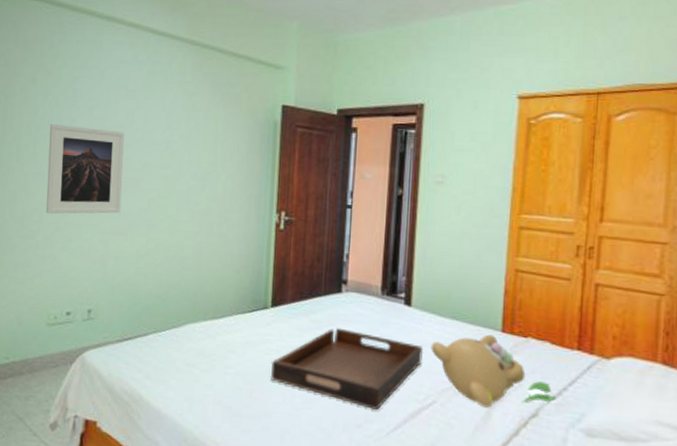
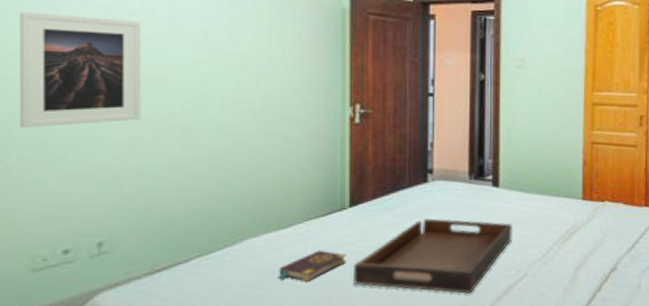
book: none [211,343,266,370] -> present [279,250,346,282]
teddy bear: present [431,334,556,408] -> none [520,203,630,271]

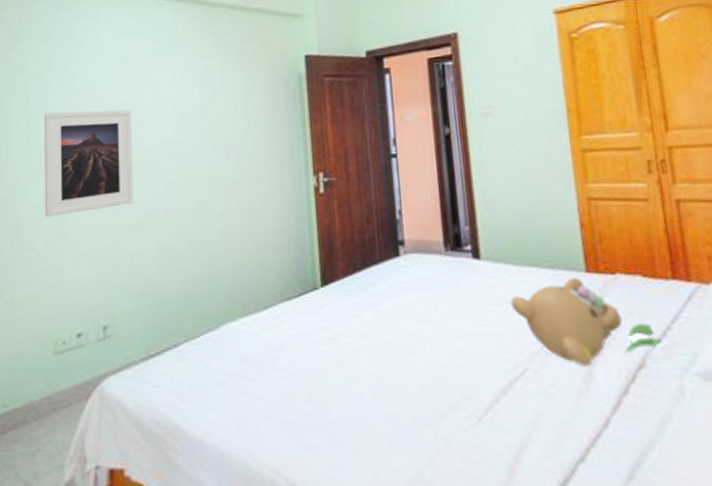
book: present [279,250,346,282] -> none [258,335,323,372]
serving tray: present [352,218,514,294] -> none [329,298,504,392]
teddy bear: none [520,203,630,271] -> present [510,277,662,367]

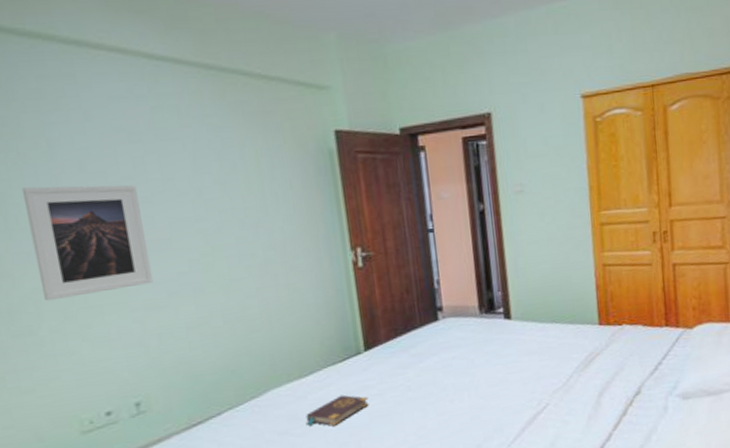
book: none [258,335,323,372] -> present [306,394,369,426]
teddy bear: present [510,277,662,367] -> none [536,329,654,398]

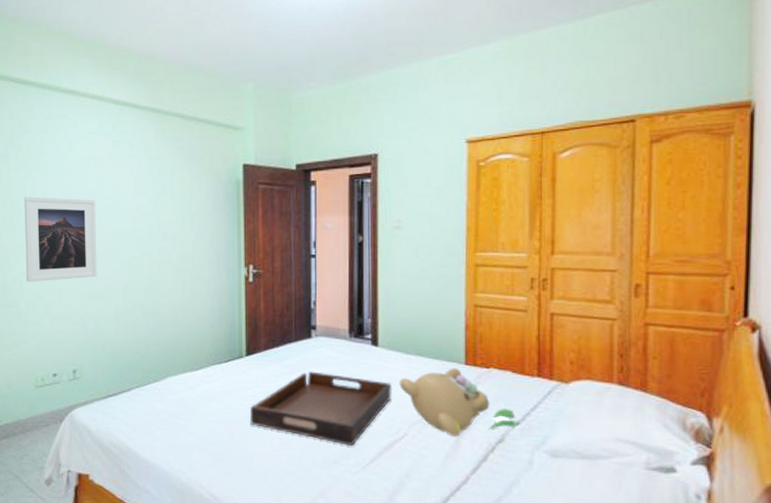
book: present [306,394,369,426] -> none [193,391,244,417]
serving tray: none [375,354,531,428] -> present [249,371,393,446]
teddy bear: none [536,329,654,398] -> present [399,368,520,437]

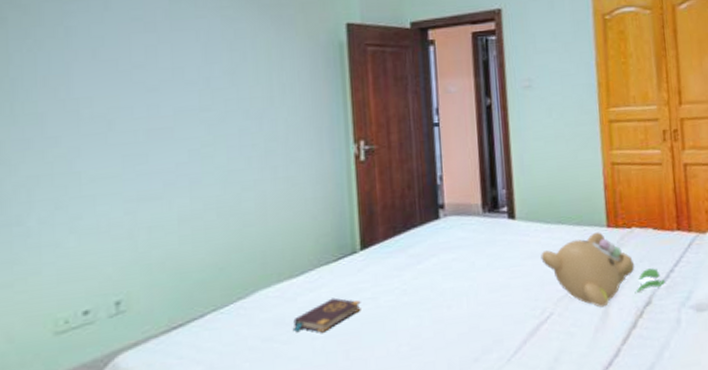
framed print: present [24,197,97,282] -> none [32,73,151,190]
book: none [193,391,244,417] -> present [293,297,361,333]
serving tray: present [249,371,393,446] -> none [368,256,535,339]

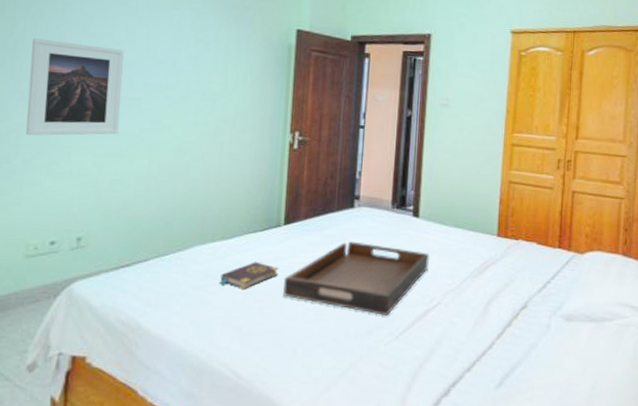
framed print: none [32,73,151,190] -> present [26,38,124,136]
serving tray: none [368,256,535,339] -> present [282,241,430,315]
teddy bear: present [541,232,665,307] -> none [436,239,542,304]

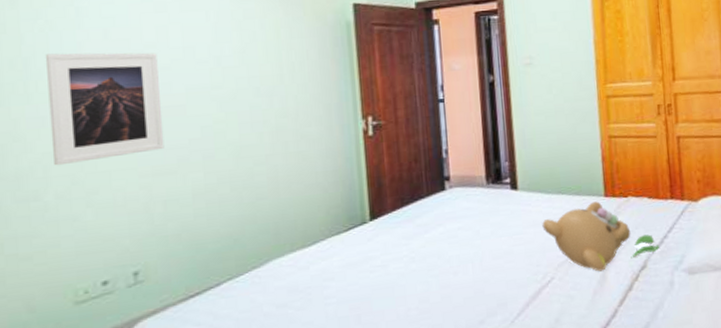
book: present [220,261,279,289] -> none [307,266,372,299]
serving tray: present [282,241,430,315] -> none [378,225,536,302]
teddy bear: none [436,239,542,304] -> present [542,201,659,272]

